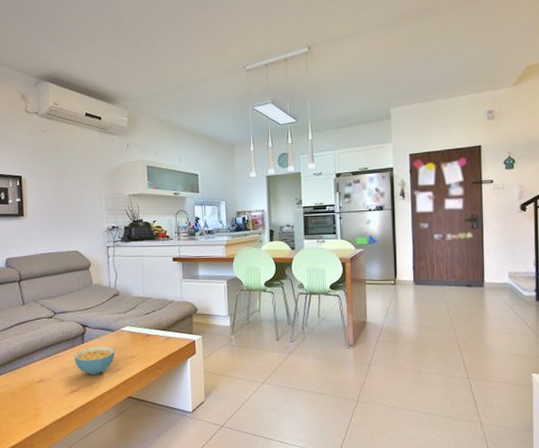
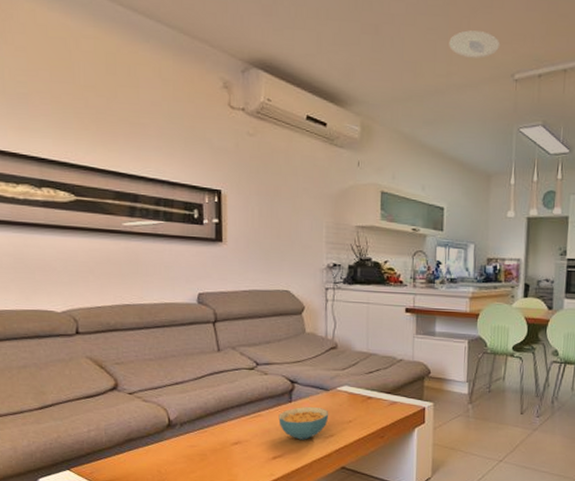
recessed light: none [192,36,233,57] -> present [449,30,500,58]

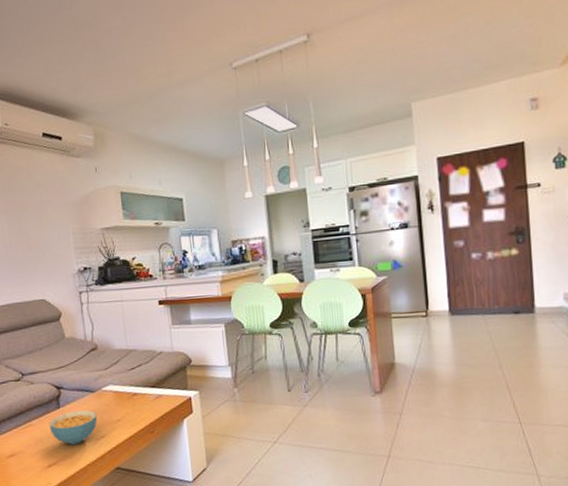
recessed light: present [449,30,500,58] -> none [166,29,215,56]

